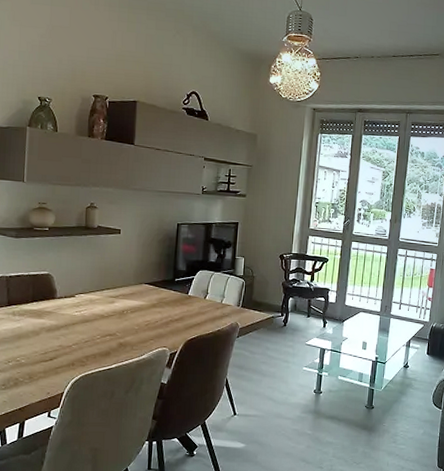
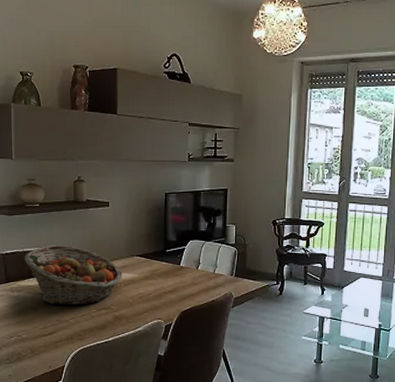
fruit basket: none [29,269,130,331] -> present [24,244,123,305]

